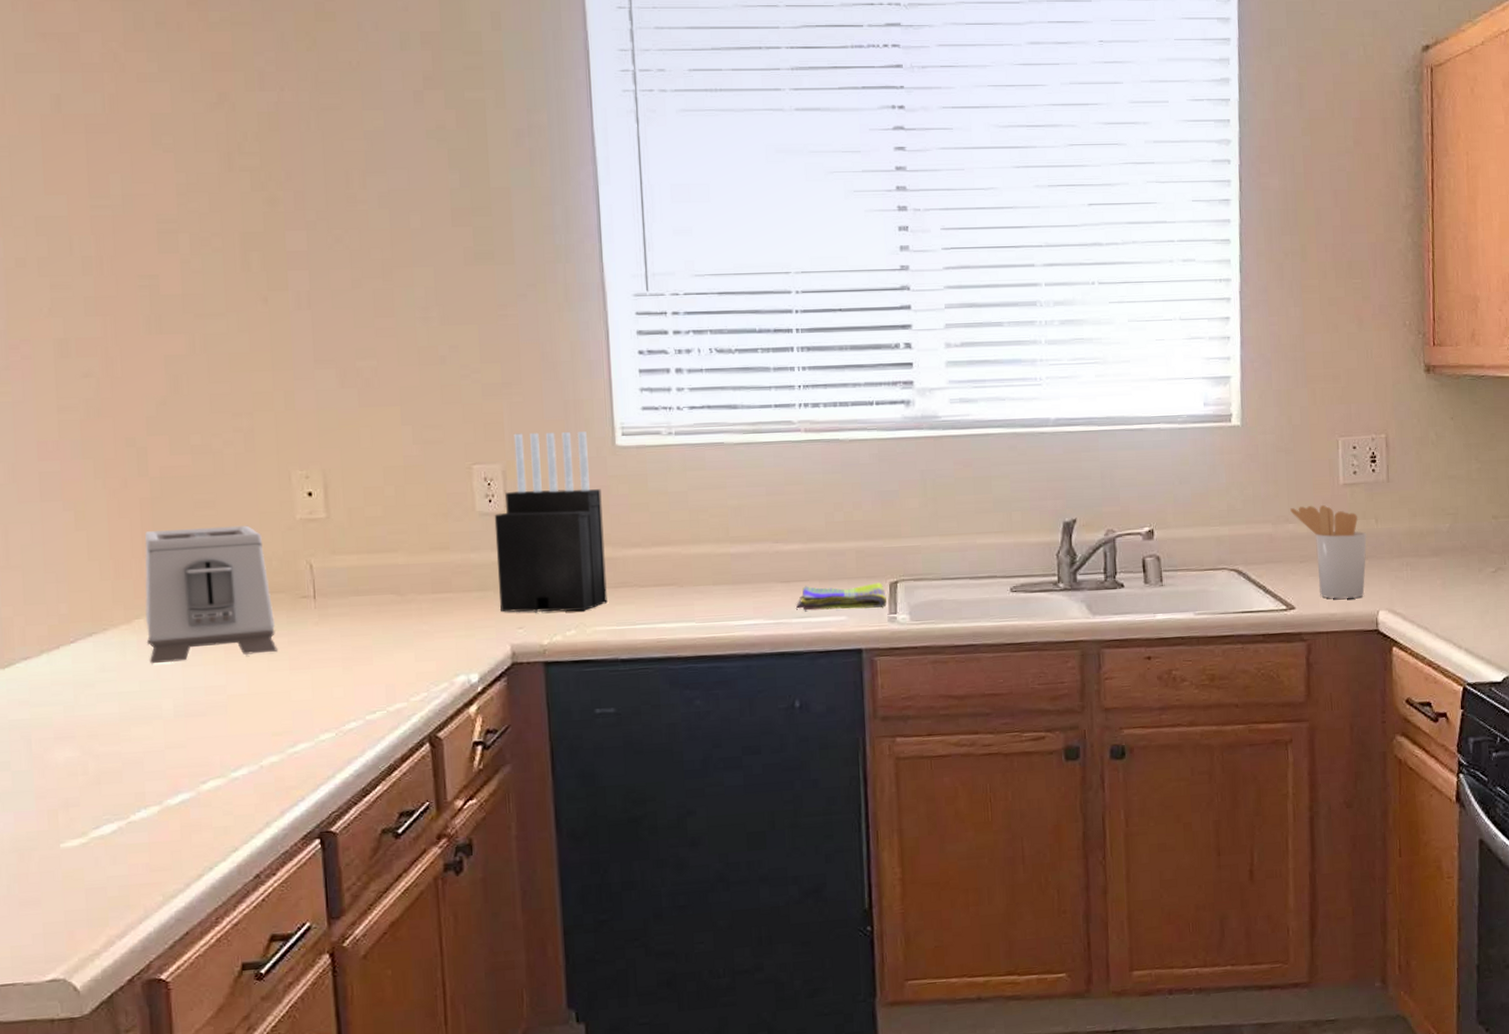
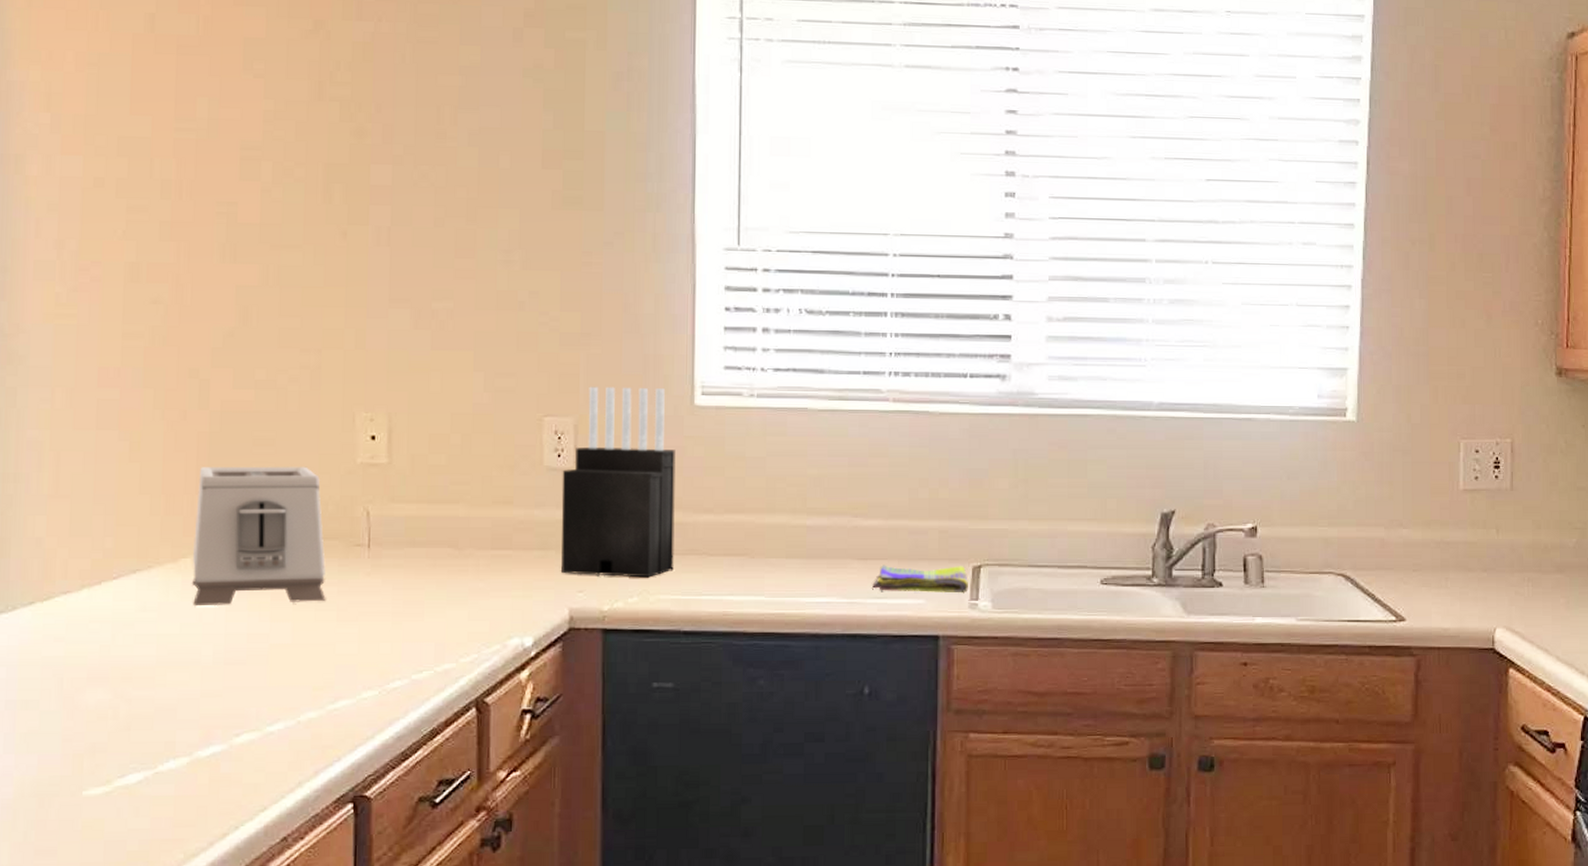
utensil holder: present [1290,505,1367,599] -> none [1405,511,1486,613]

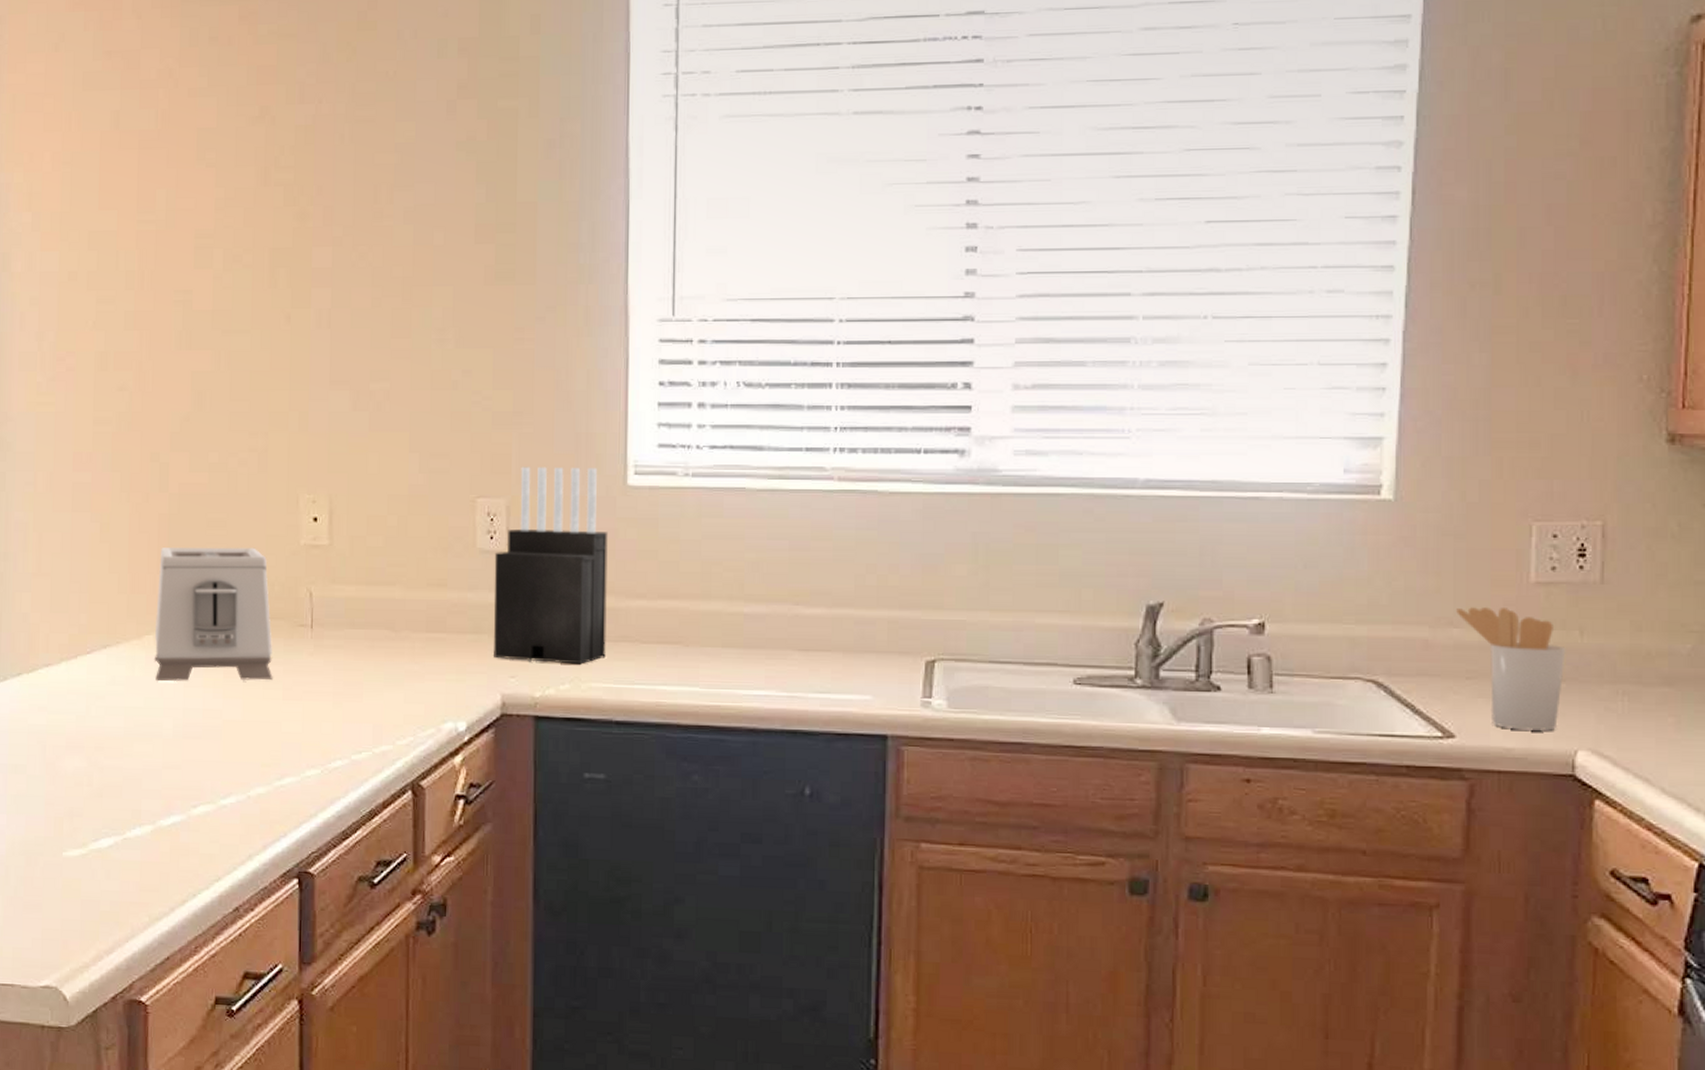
dish towel: present [872,565,968,592] -> none [814,657,920,689]
utensil holder: none [1405,511,1486,613] -> present [1456,607,1566,731]

